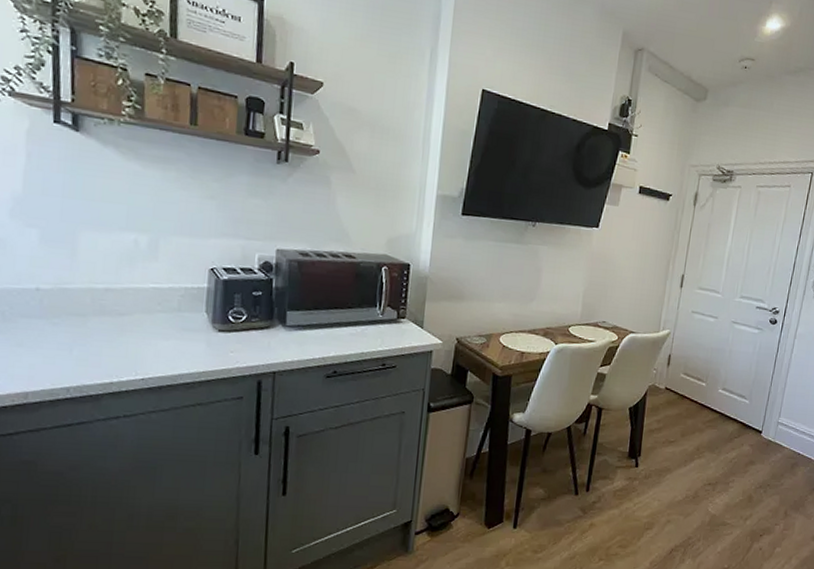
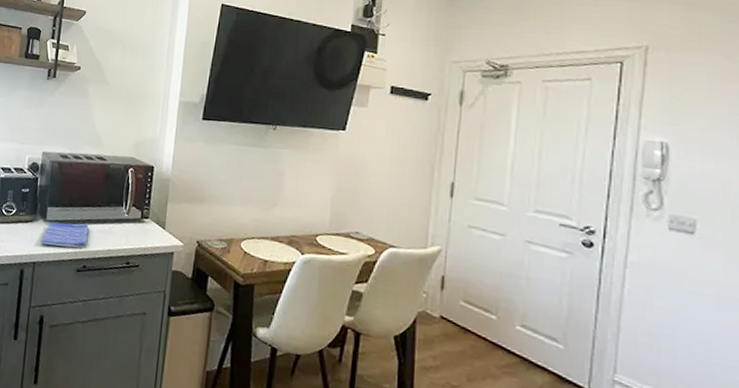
dish towel: none [281,327,338,354] -> present [40,222,89,249]

